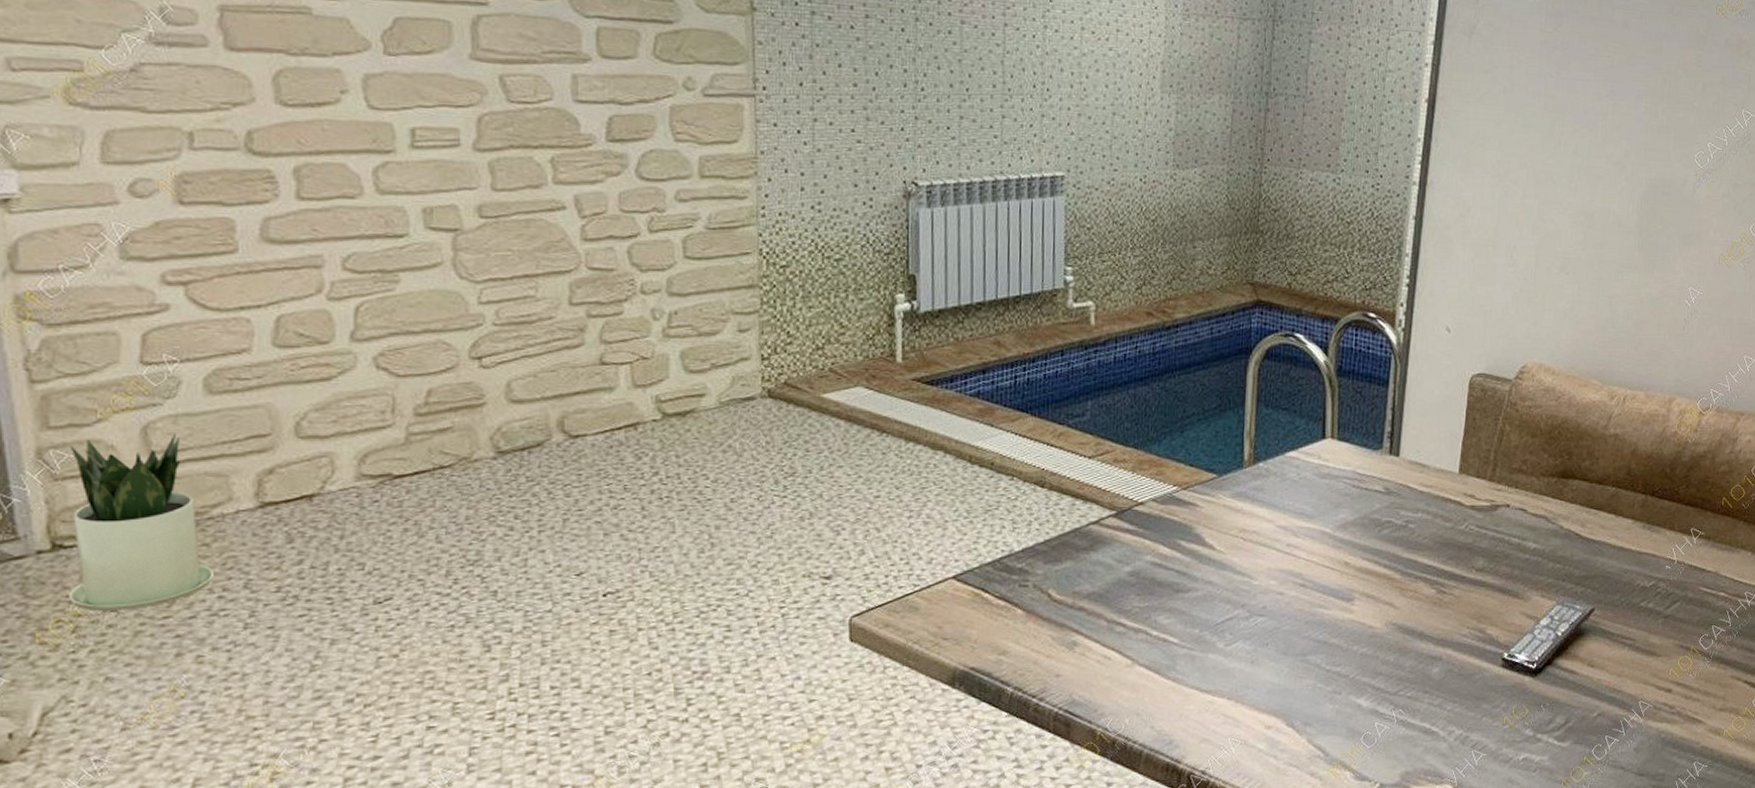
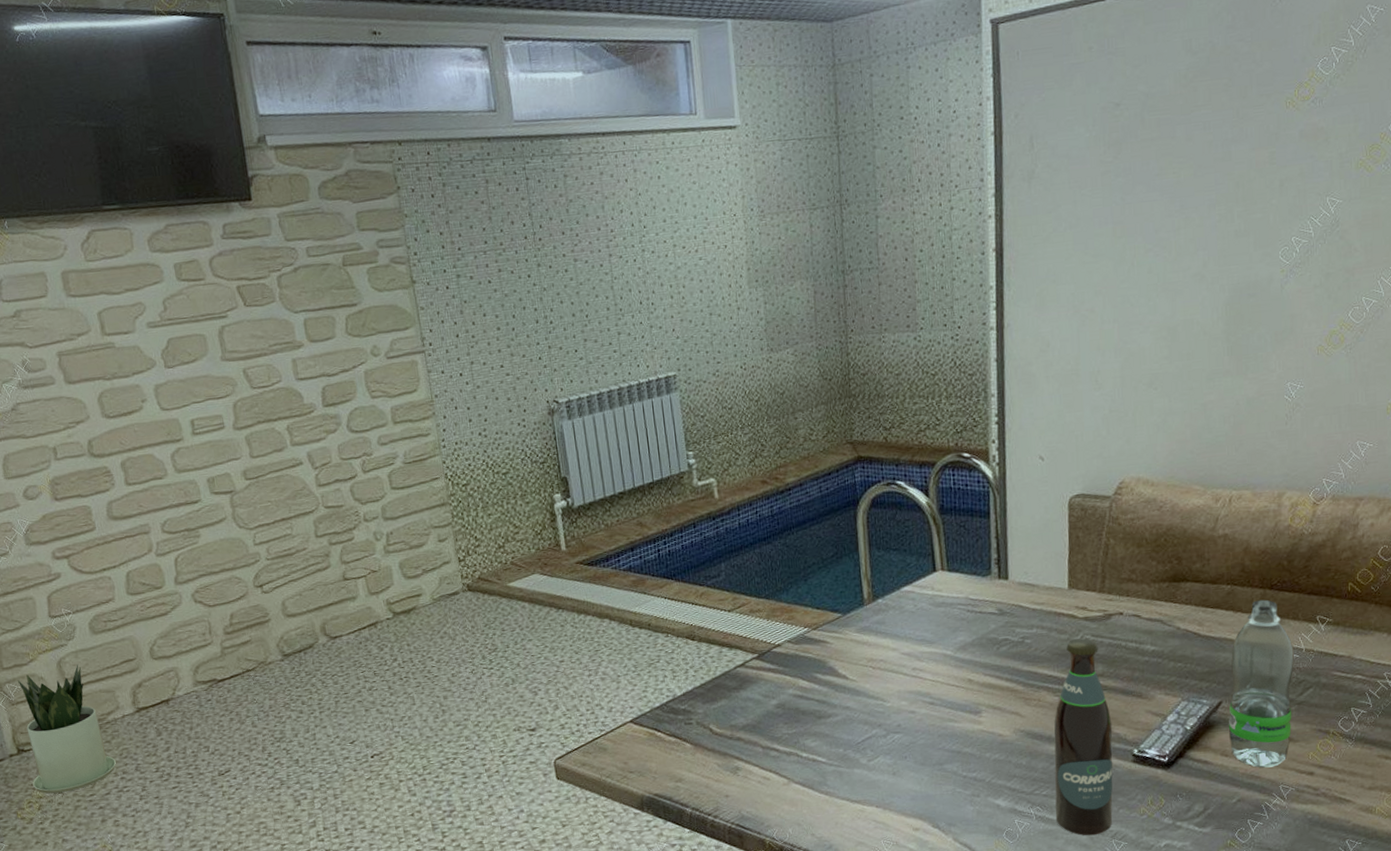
bottle: none [1417,529,1486,745] -> present [1054,638,1113,836]
bottle: none [1596,506,1667,682] -> present [1228,599,1294,768]

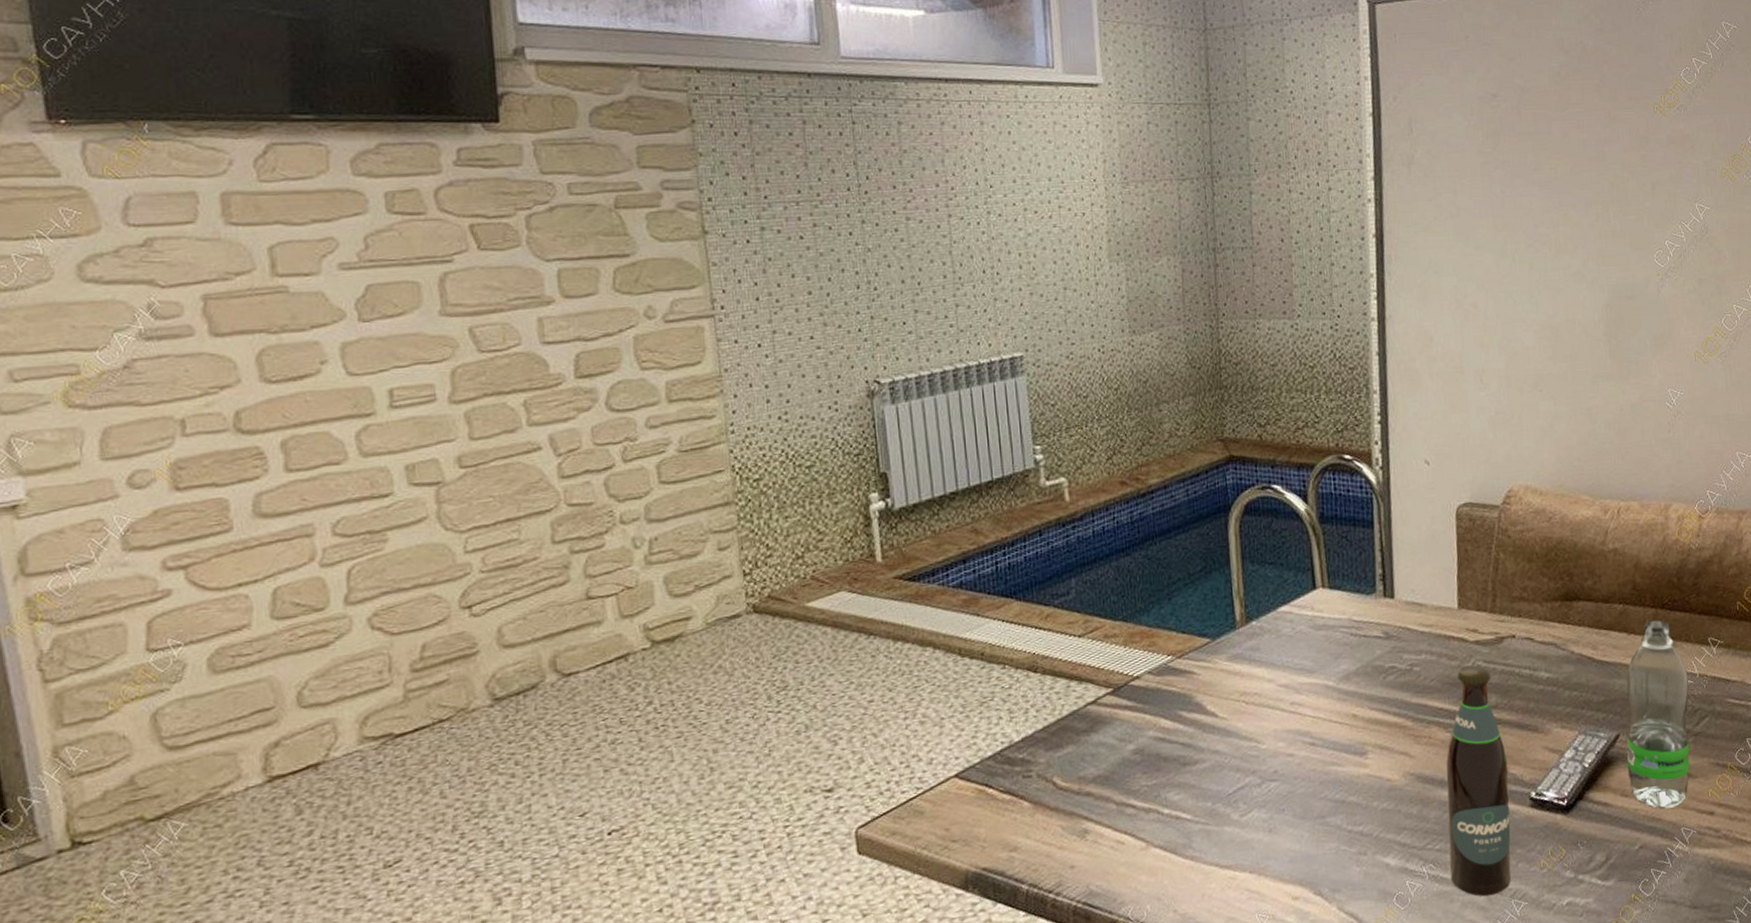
planter: present [17,664,117,794] -> none [84,716,229,906]

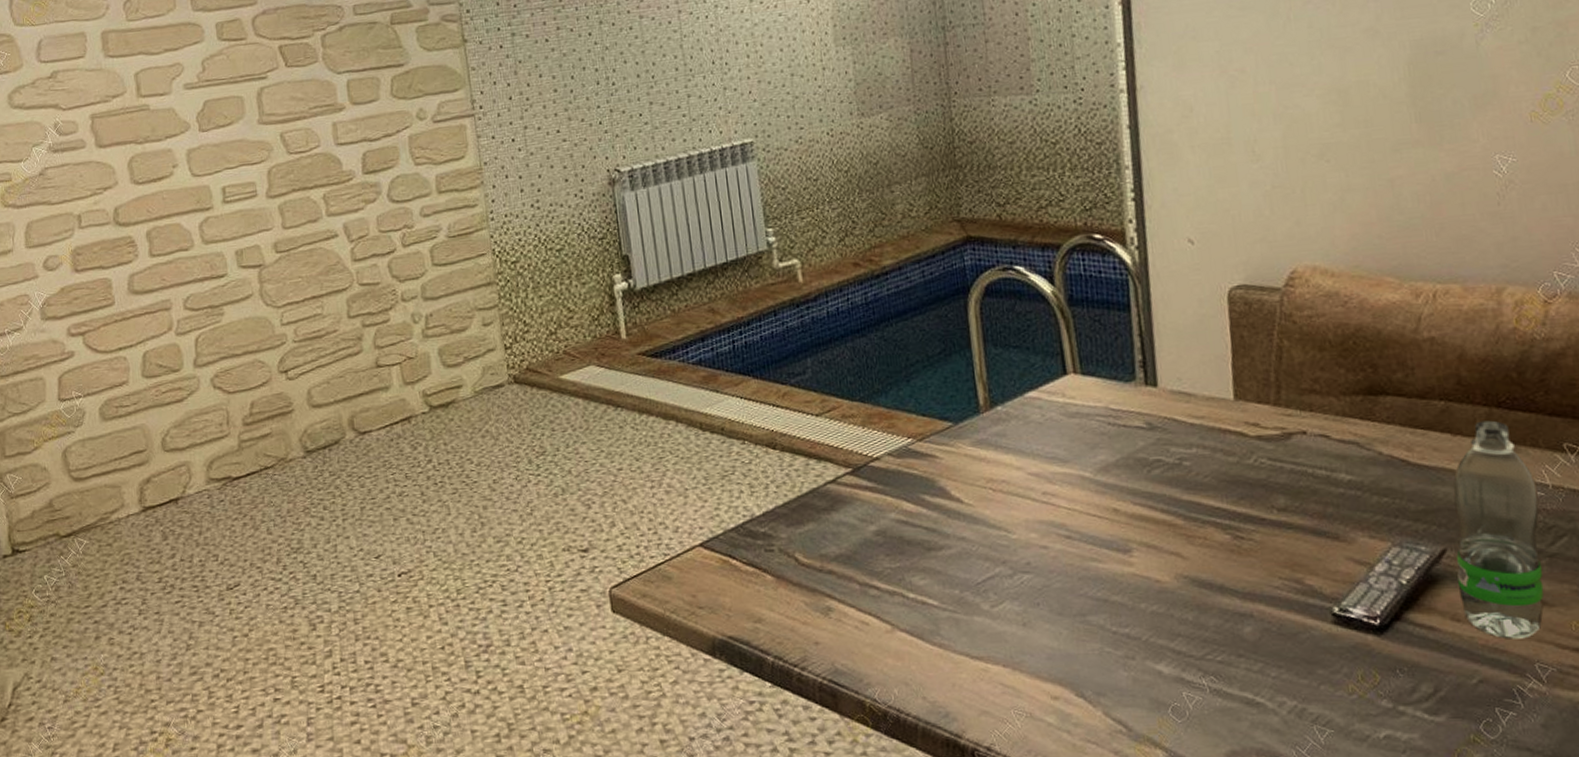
bottle: present [1446,665,1511,897] -> none [1226,462,1312,719]

